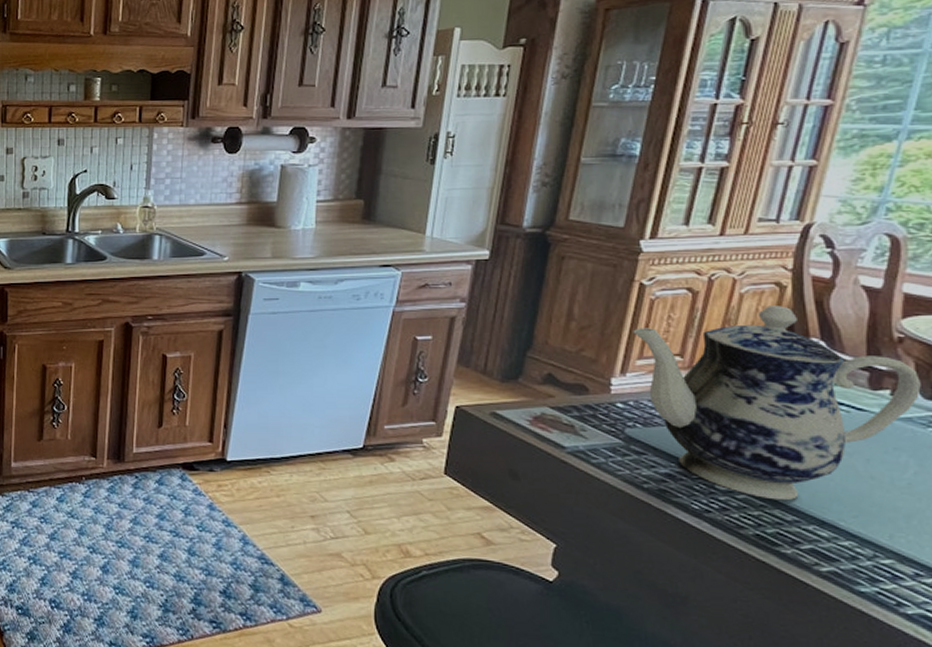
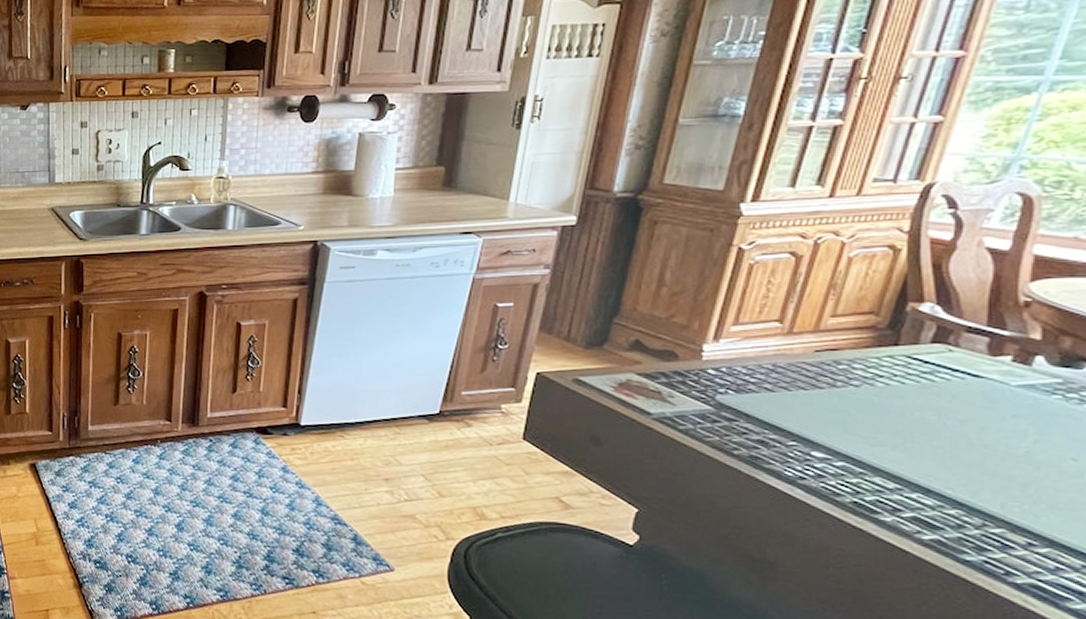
teapot: present [633,306,921,501] -> none [728,269,1047,469]

